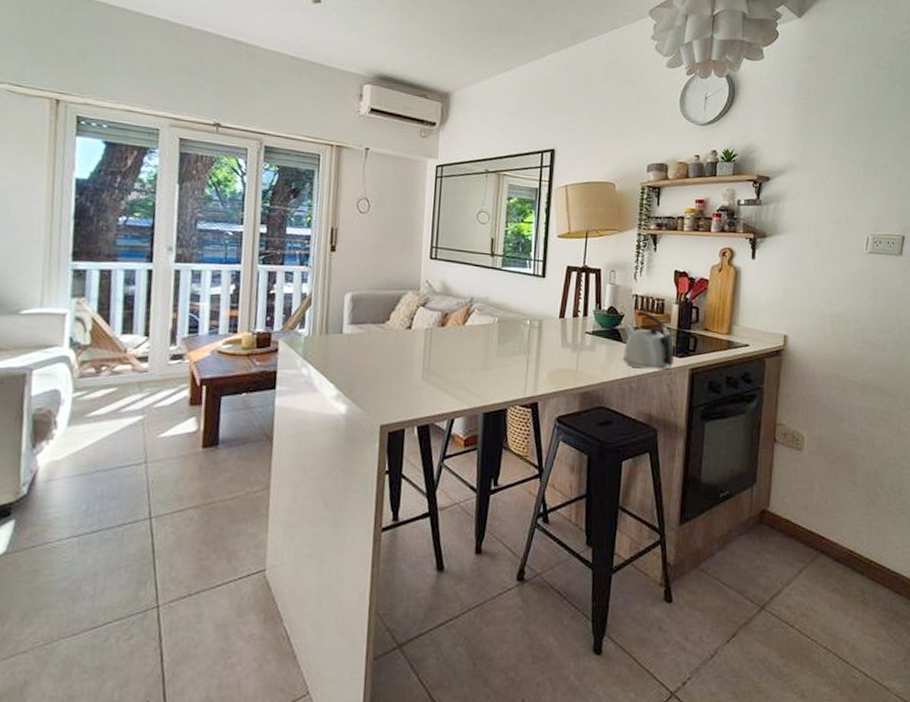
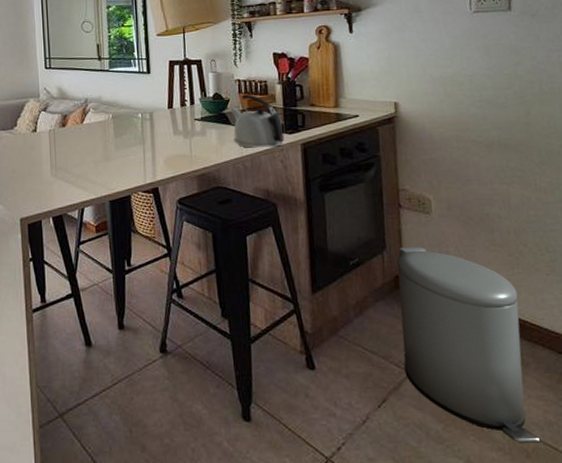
pedal bin: none [757,482,869,678] -> present [397,246,540,443]

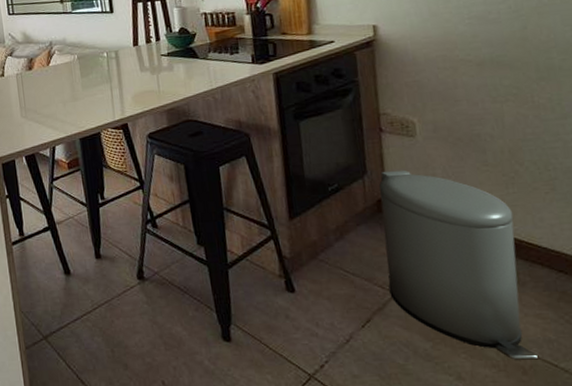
kettle: present [230,94,285,148] -> none [197,26,256,81]

